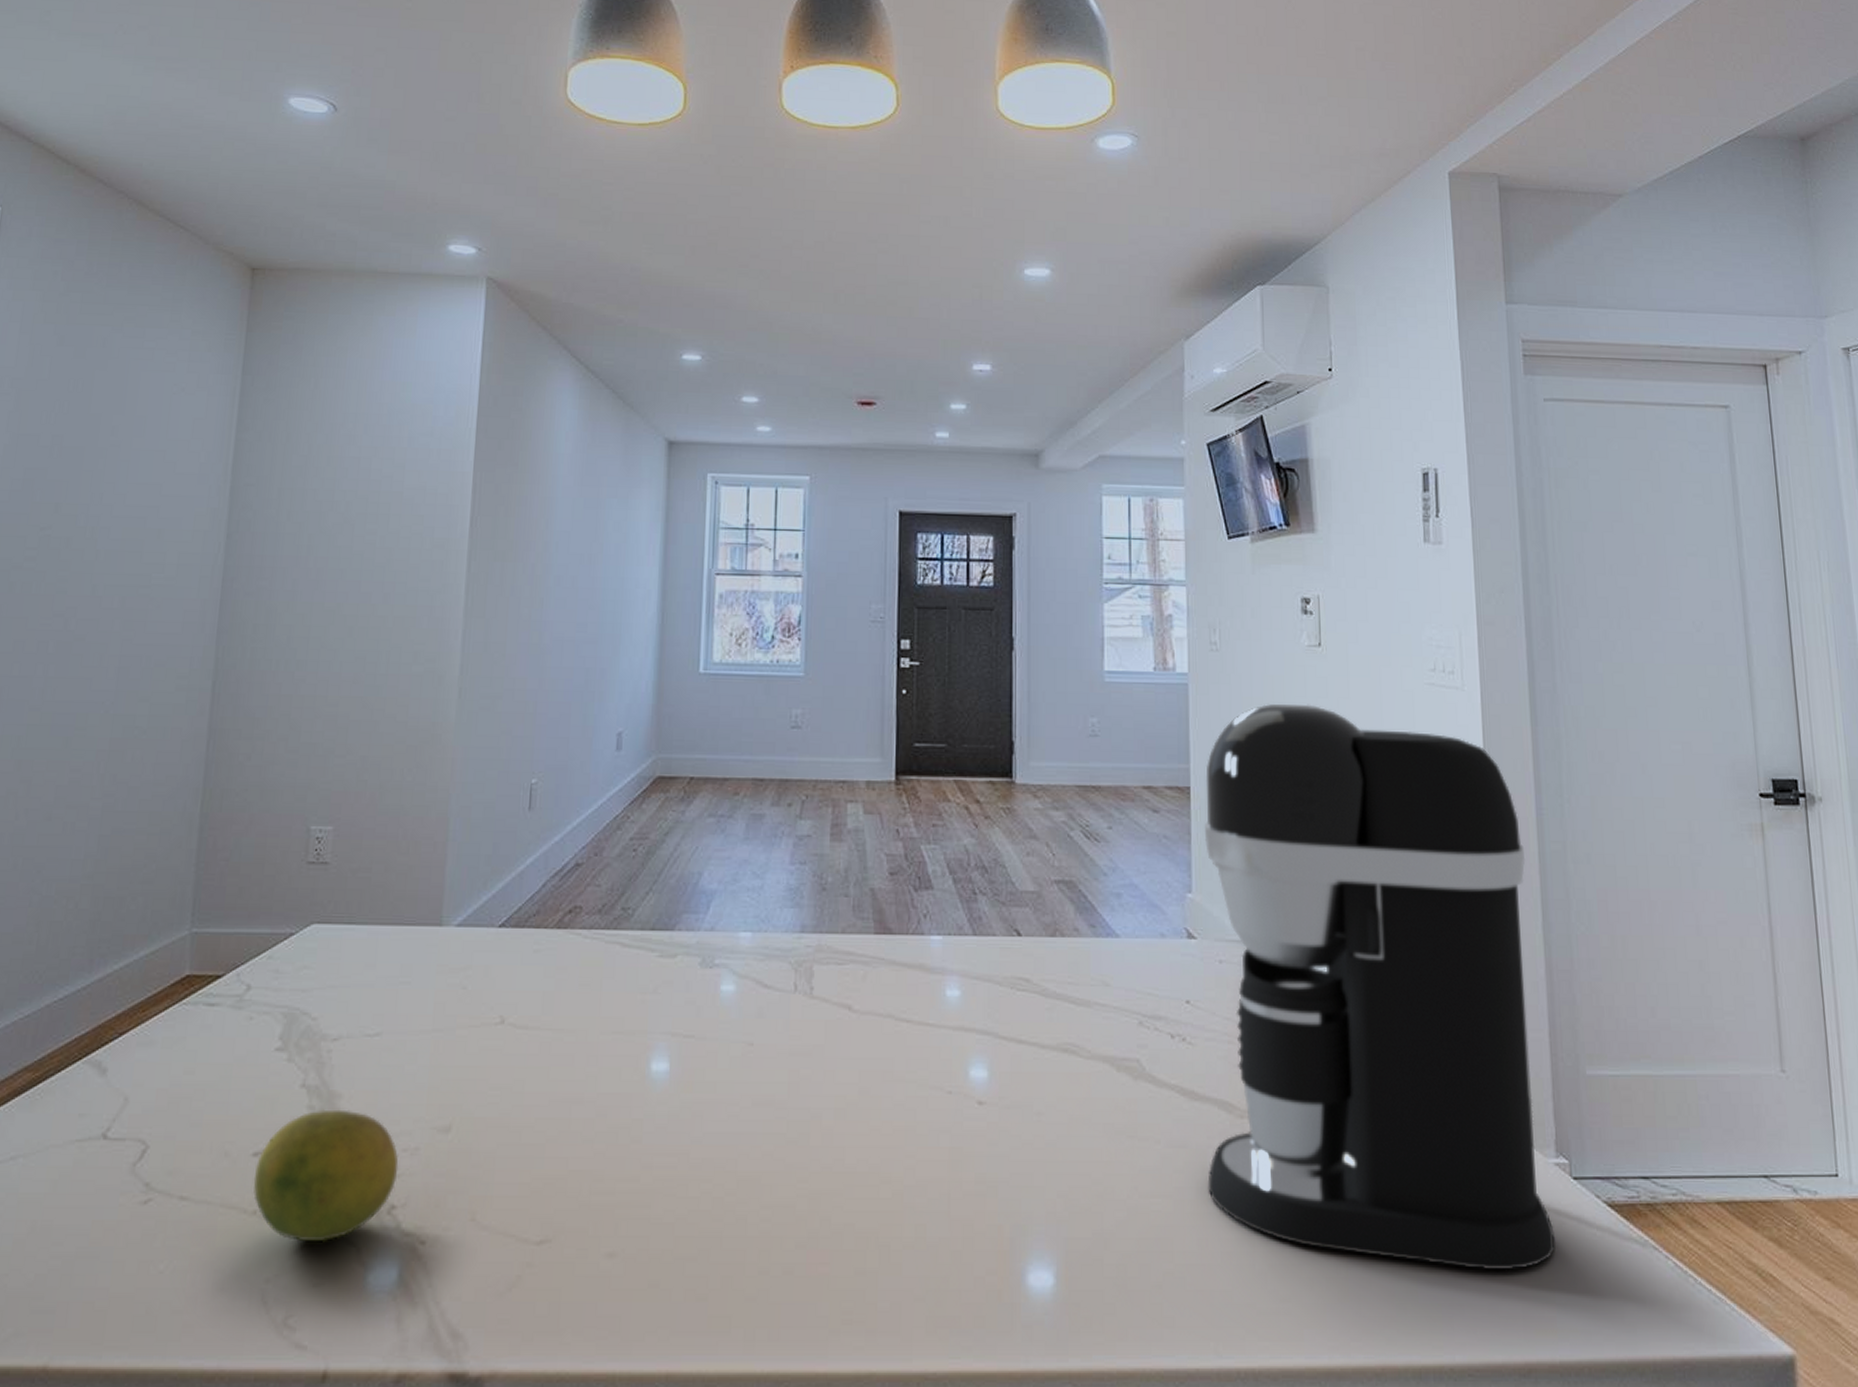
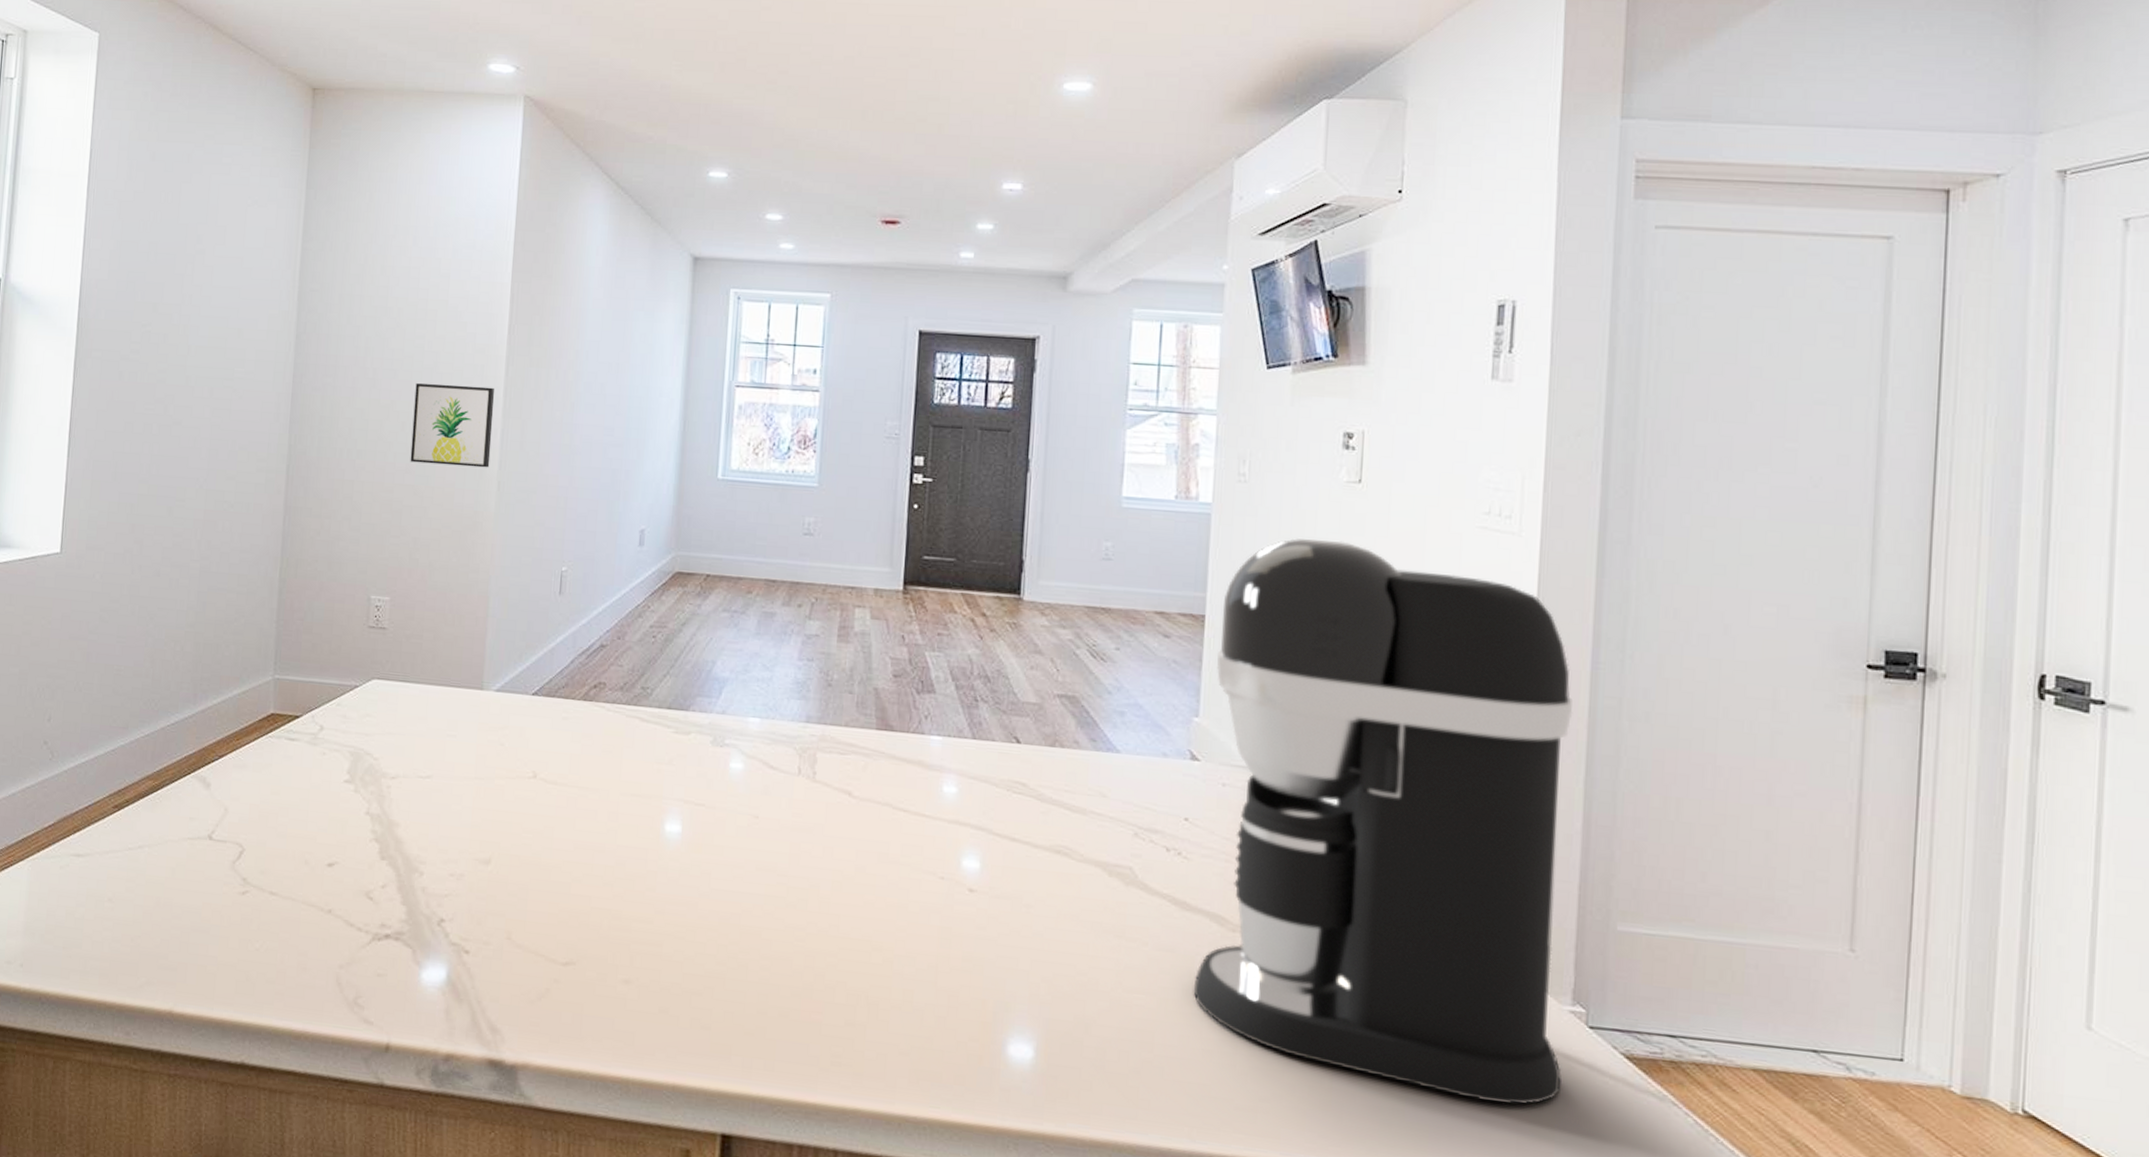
fruit: present [253,1109,399,1242] -> none [328,834,447,942]
wall art: none [358,583,456,674] -> present [410,383,495,468]

